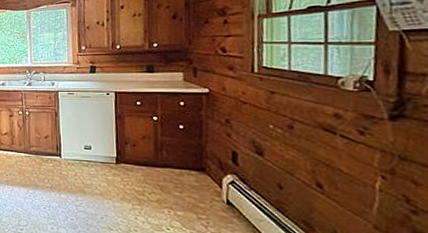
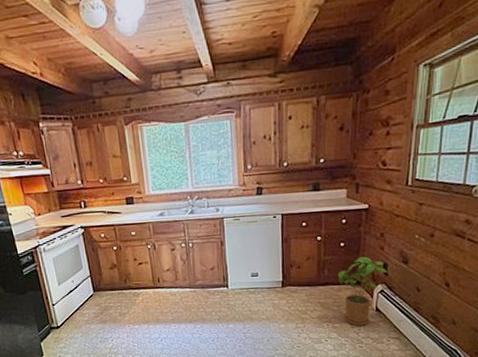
house plant: none [177,142,237,219] -> present [337,256,387,326]

